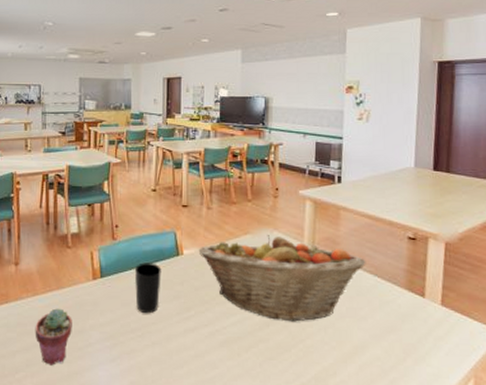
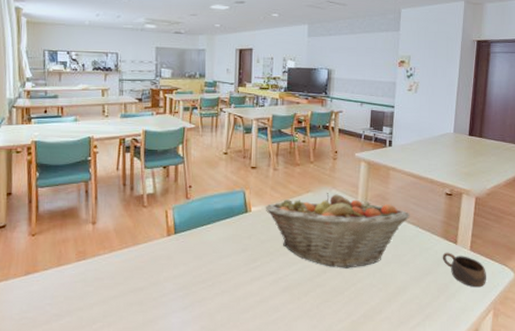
potted succulent: present [35,308,72,366] -> none [111,263,148,315]
cup: present [134,263,161,314] -> none [206,219,231,266]
cup: none [407,306,463,351] -> present [442,252,486,288]

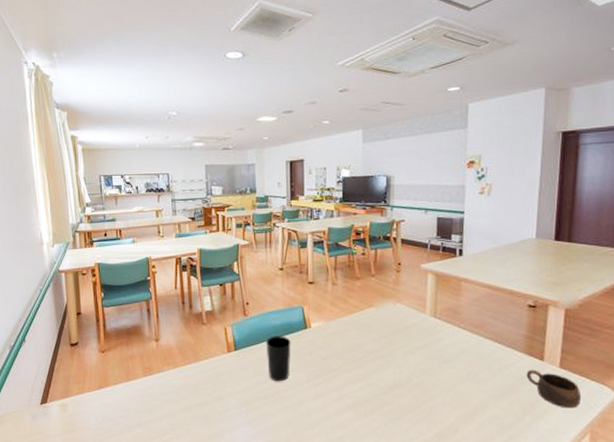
cup: none [206,219,231,266] -> present [265,336,291,382]
fruit basket: present [265,193,410,268] -> none [325,307,487,386]

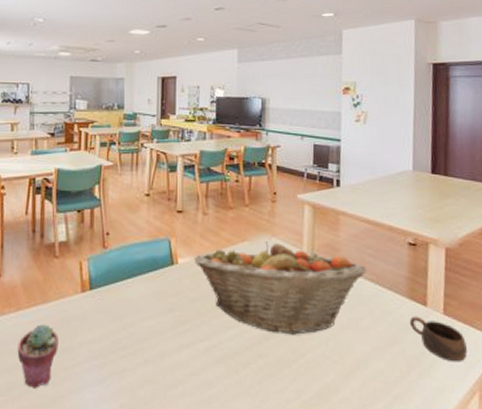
potted succulent: none [177,379,211,428] -> present [17,324,59,388]
cup: present [265,336,291,382] -> none [126,273,155,329]
fruit basket: none [325,307,487,386] -> present [194,242,367,335]

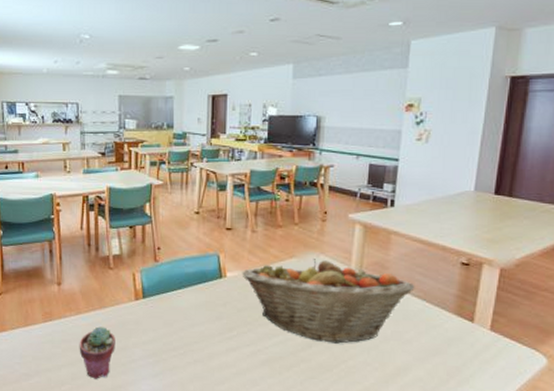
cup: present [409,316,467,362] -> none [454,331,510,374]

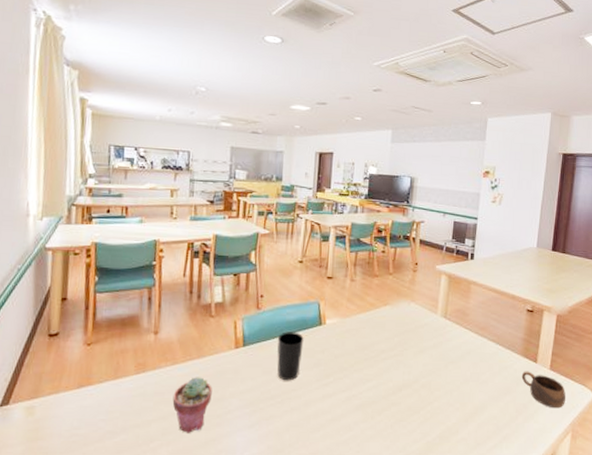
cup: none [176,284,204,334] -> present [277,332,304,381]
fruit basket: present [242,259,415,344] -> none [340,306,490,386]
cup: none [454,331,510,374] -> present [521,371,566,409]

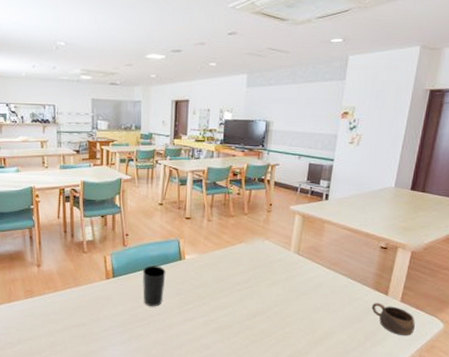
potted succulent: present [172,377,212,433] -> none [57,302,89,346]

